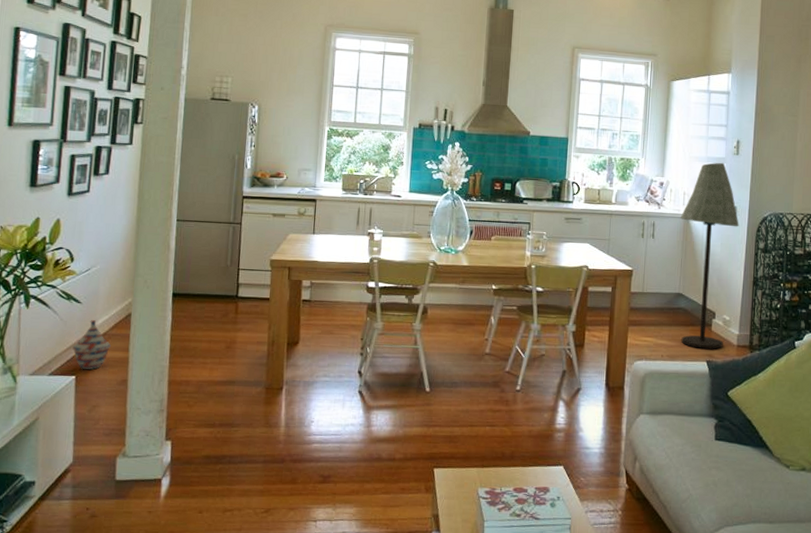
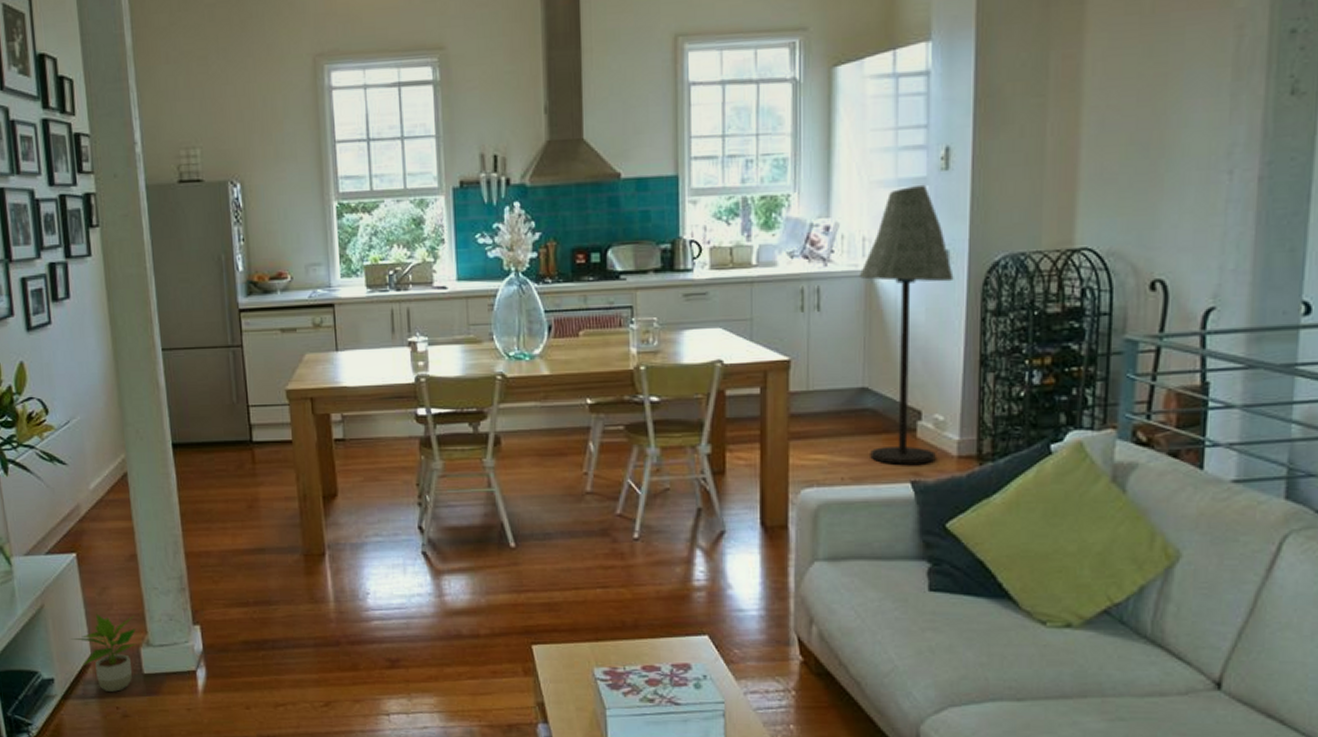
potted plant: none [57,428,117,495] -> present [71,614,137,692]
woven basket: present [72,320,111,370] -> none [66,484,110,544]

